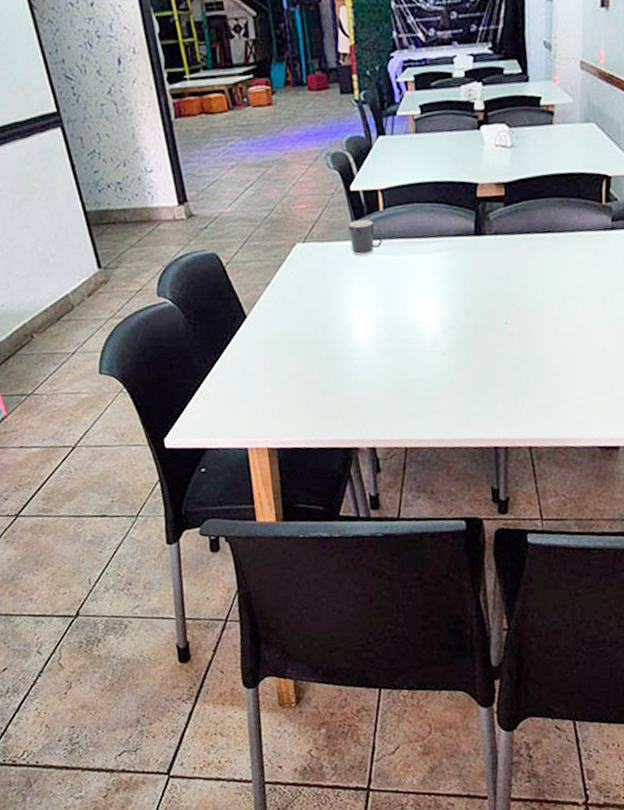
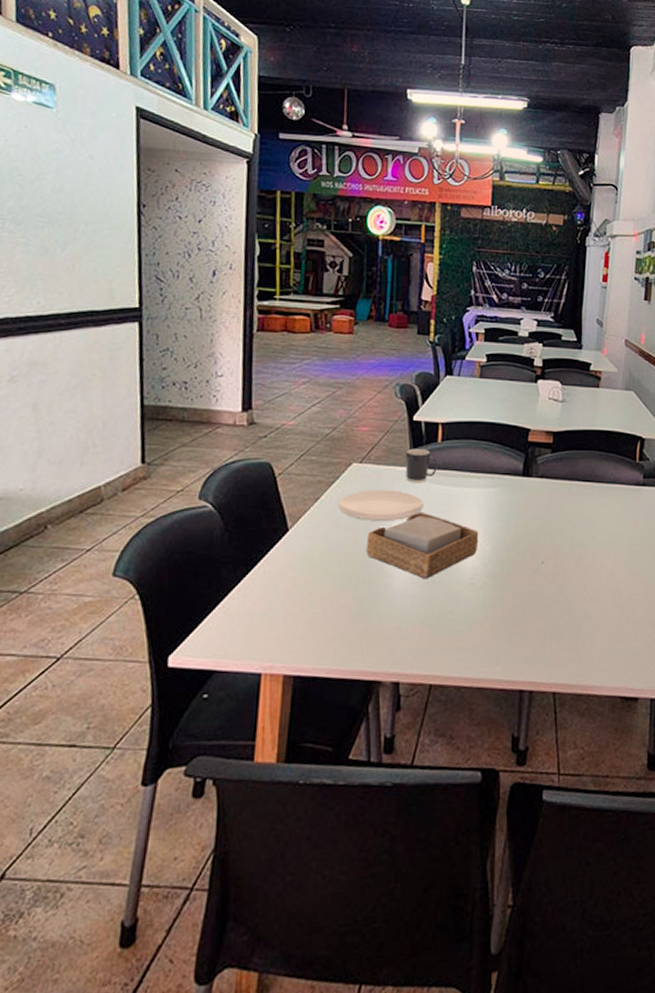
plate: none [289,266,375,300] -> present [338,489,424,521]
napkin holder: none [323,284,436,351] -> present [366,511,479,579]

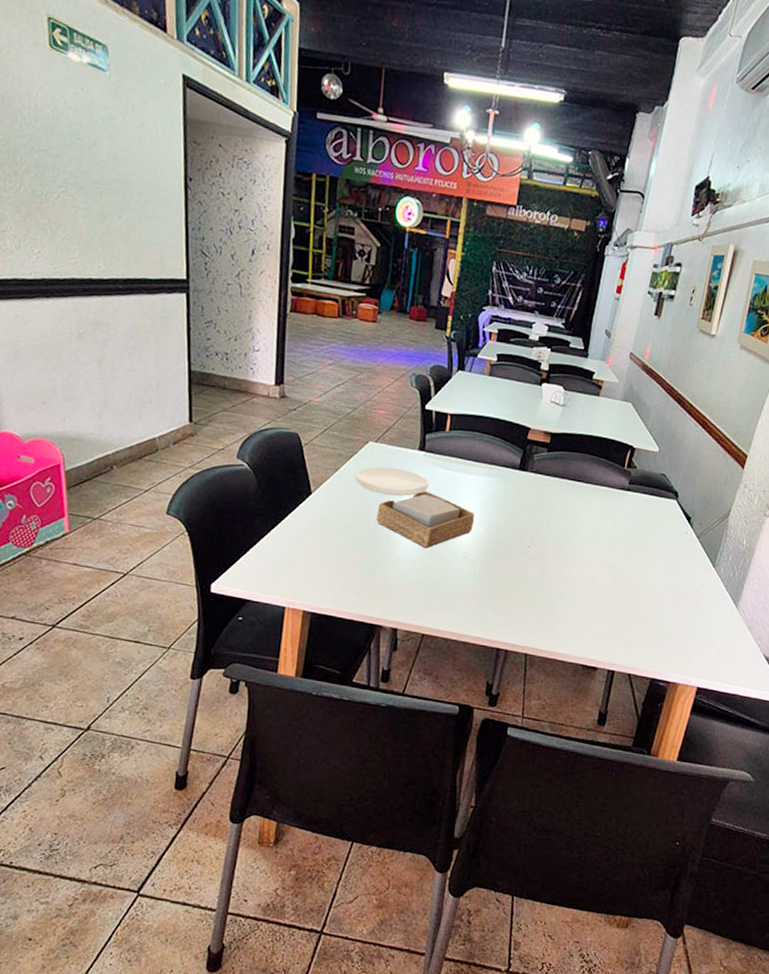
mug: present [405,448,437,483] -> none [415,434,444,466]

